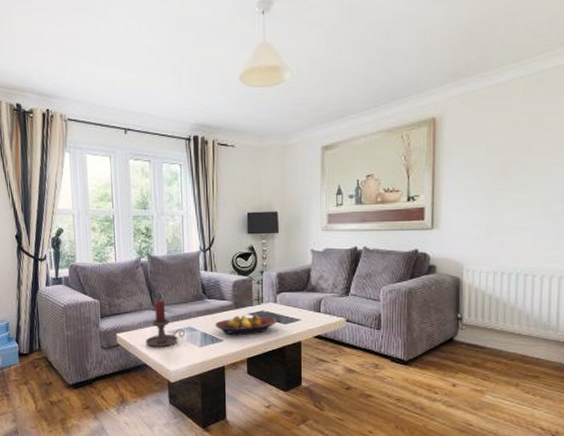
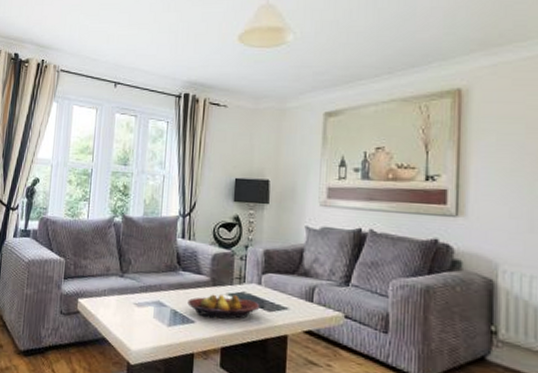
candle holder: present [145,300,185,348] -> none [108,266,153,322]

